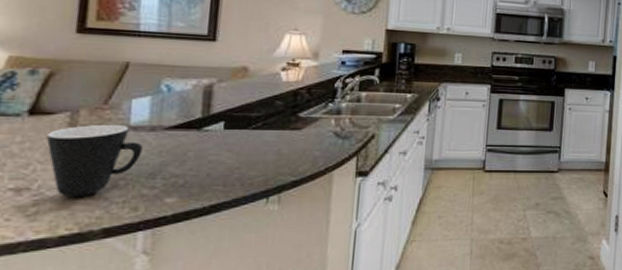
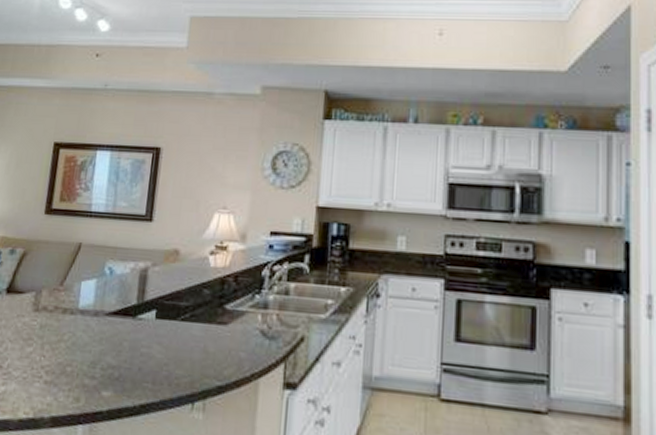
mug: present [47,124,142,197] -> none [17,305,87,380]

